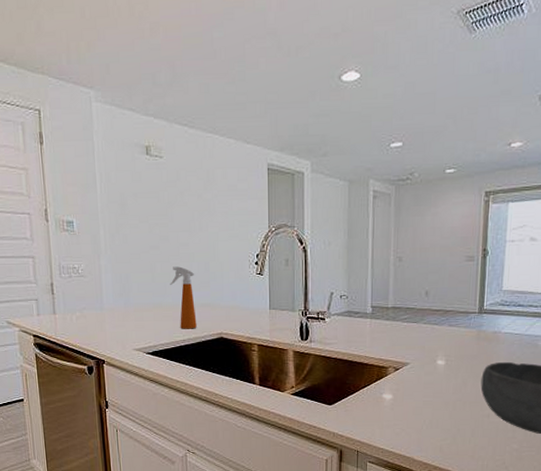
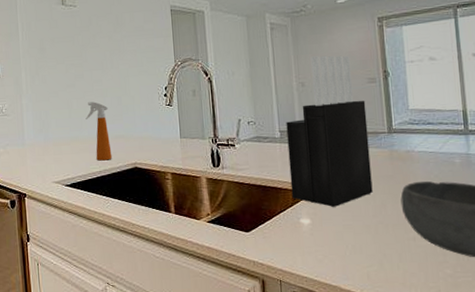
knife block: none [377,229,461,383] -> present [286,55,373,207]

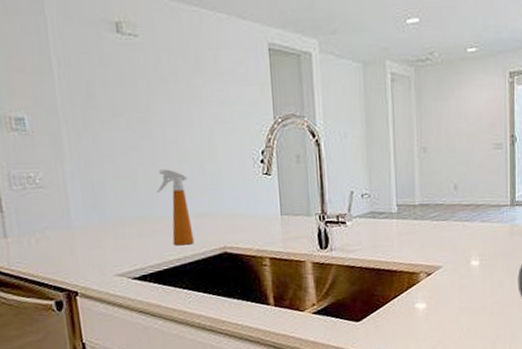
knife block: present [286,55,373,207] -> none [404,115,491,289]

